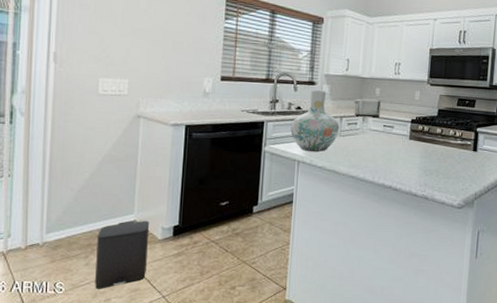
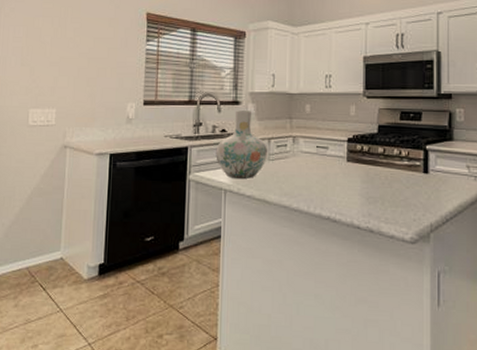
pedal bin: present [95,220,150,289] -> none [23,257,76,334]
toaster: present [354,98,382,118] -> none [282,117,313,138]

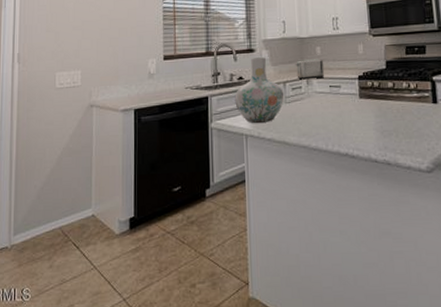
toaster: none [282,117,313,138] -> present [295,59,325,80]

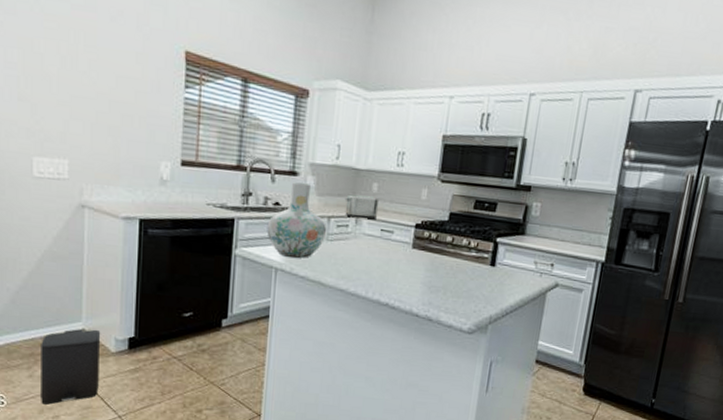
pedal bin: none [59,214,107,294] -> present [41,329,101,405]

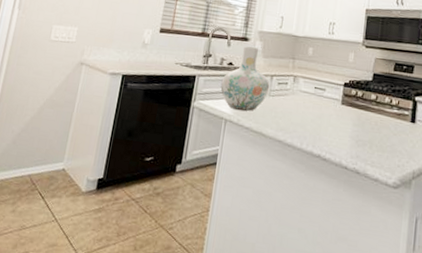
pedal bin: present [41,329,101,405] -> none [16,168,77,240]
toaster: present [345,194,380,220] -> none [285,57,314,79]

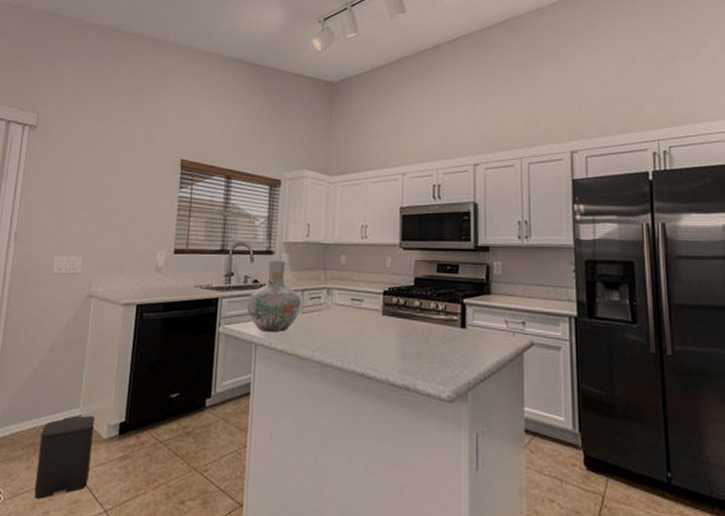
pedal bin: none [16,168,77,240] -> present [34,415,96,499]

